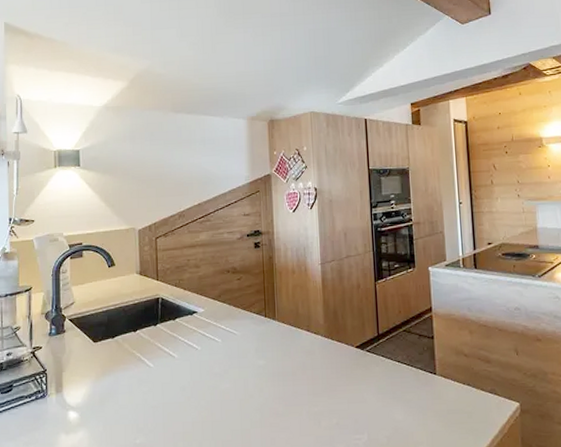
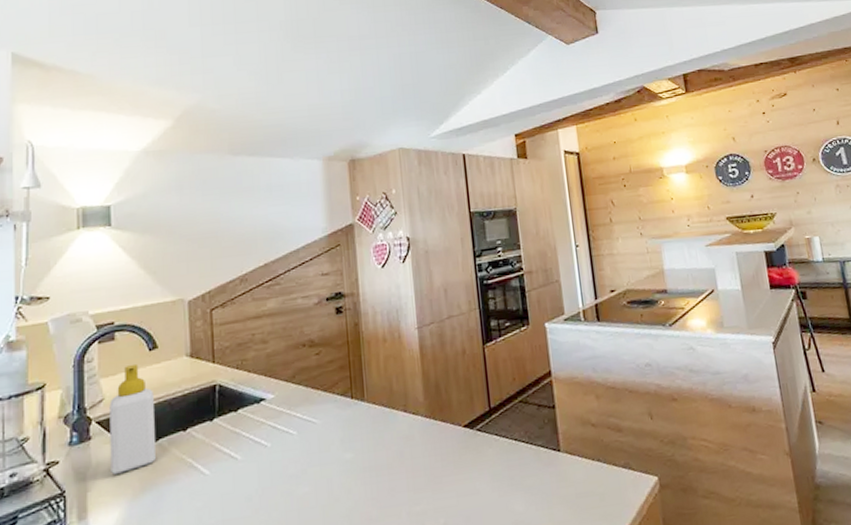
soap bottle: none [79,276,113,360] -> present [109,363,156,474]

